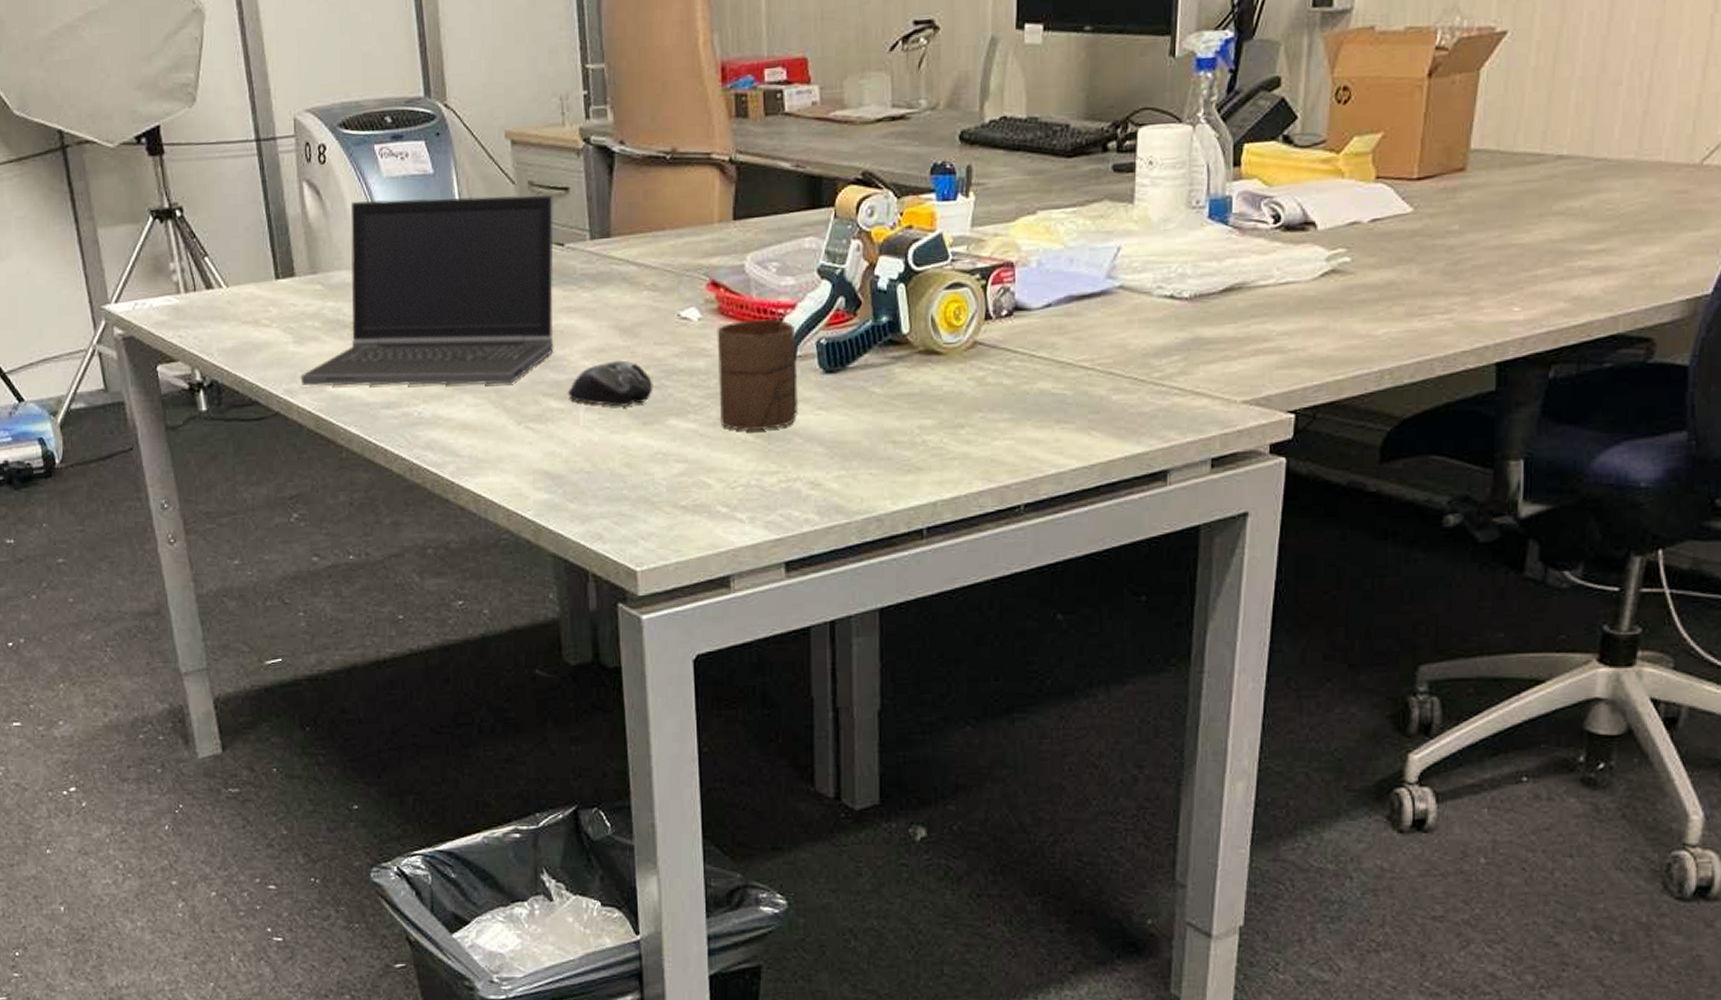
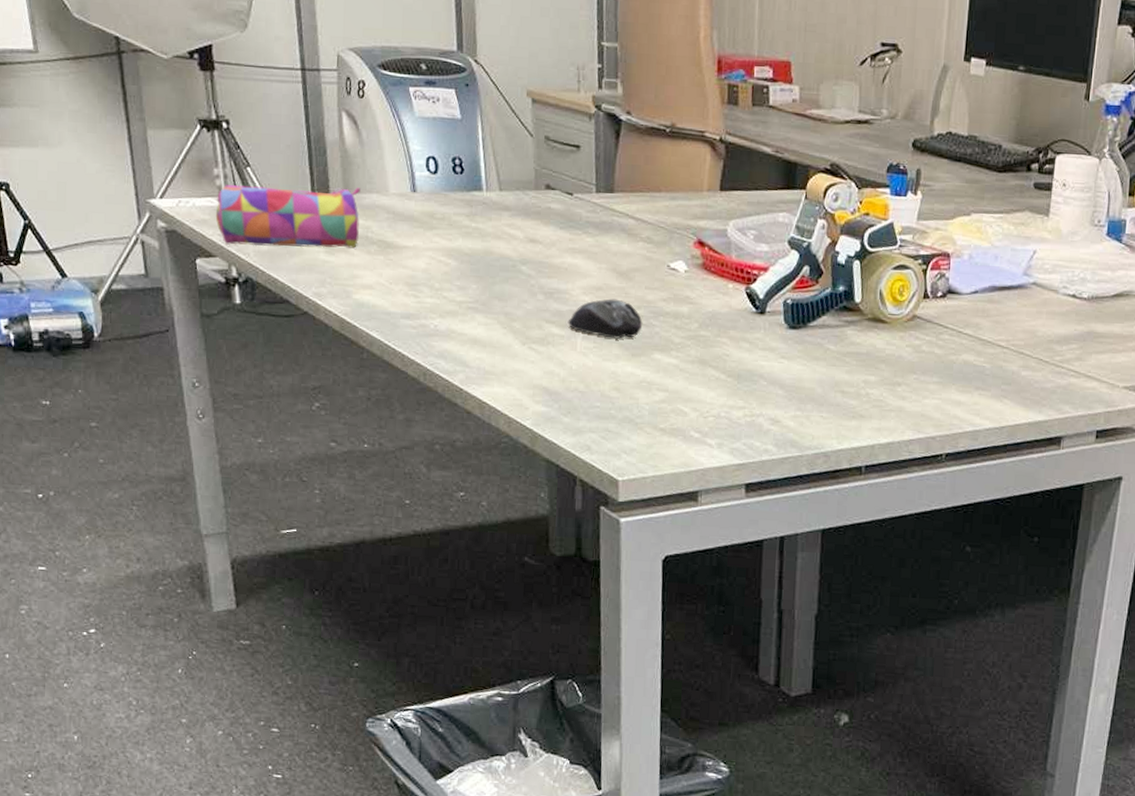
pencil case: none [174,265,329,346] -> present [215,185,360,249]
laptop computer: present [300,195,554,387] -> none [329,134,566,309]
cup: present [717,319,799,431] -> none [698,276,767,371]

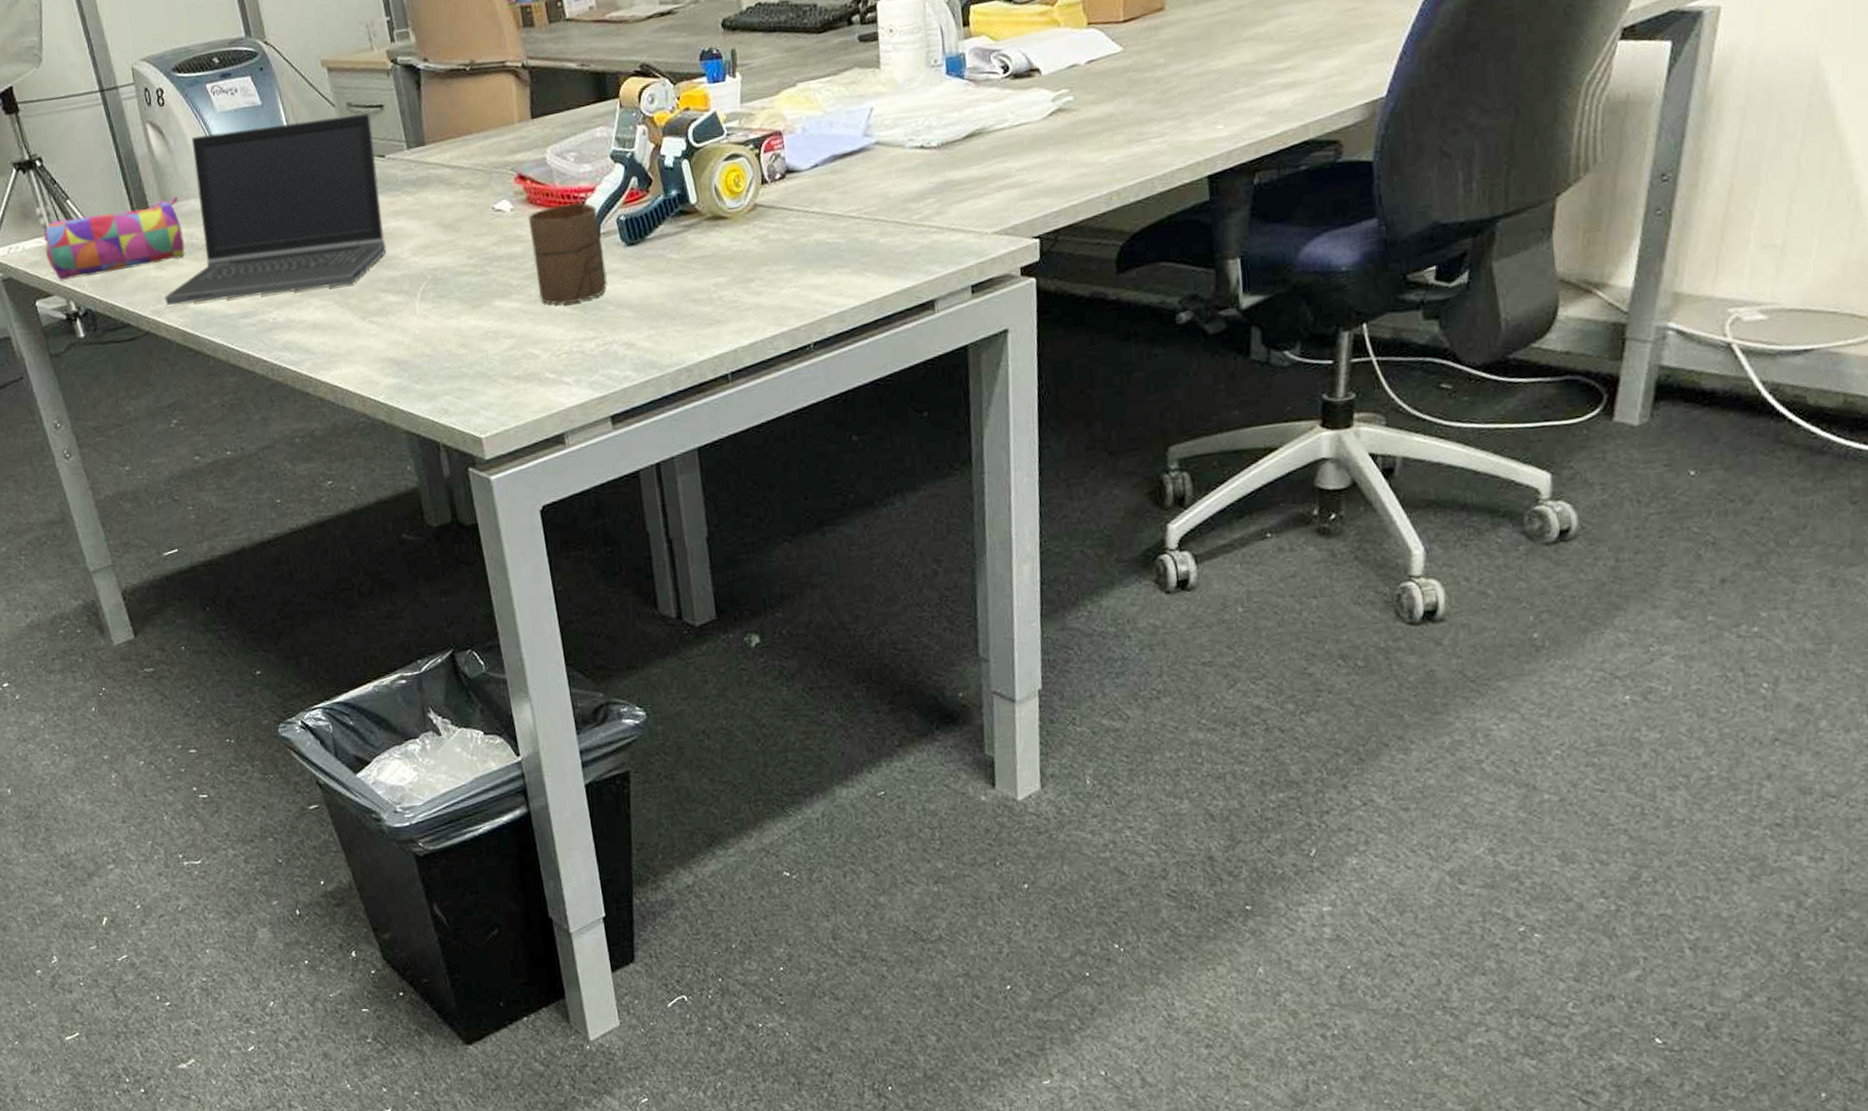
laptop computer: none [329,134,566,309] -> present [164,113,387,305]
computer mouse: present [567,298,643,339] -> none [402,253,478,295]
cup: none [698,276,767,371] -> present [528,202,608,305]

